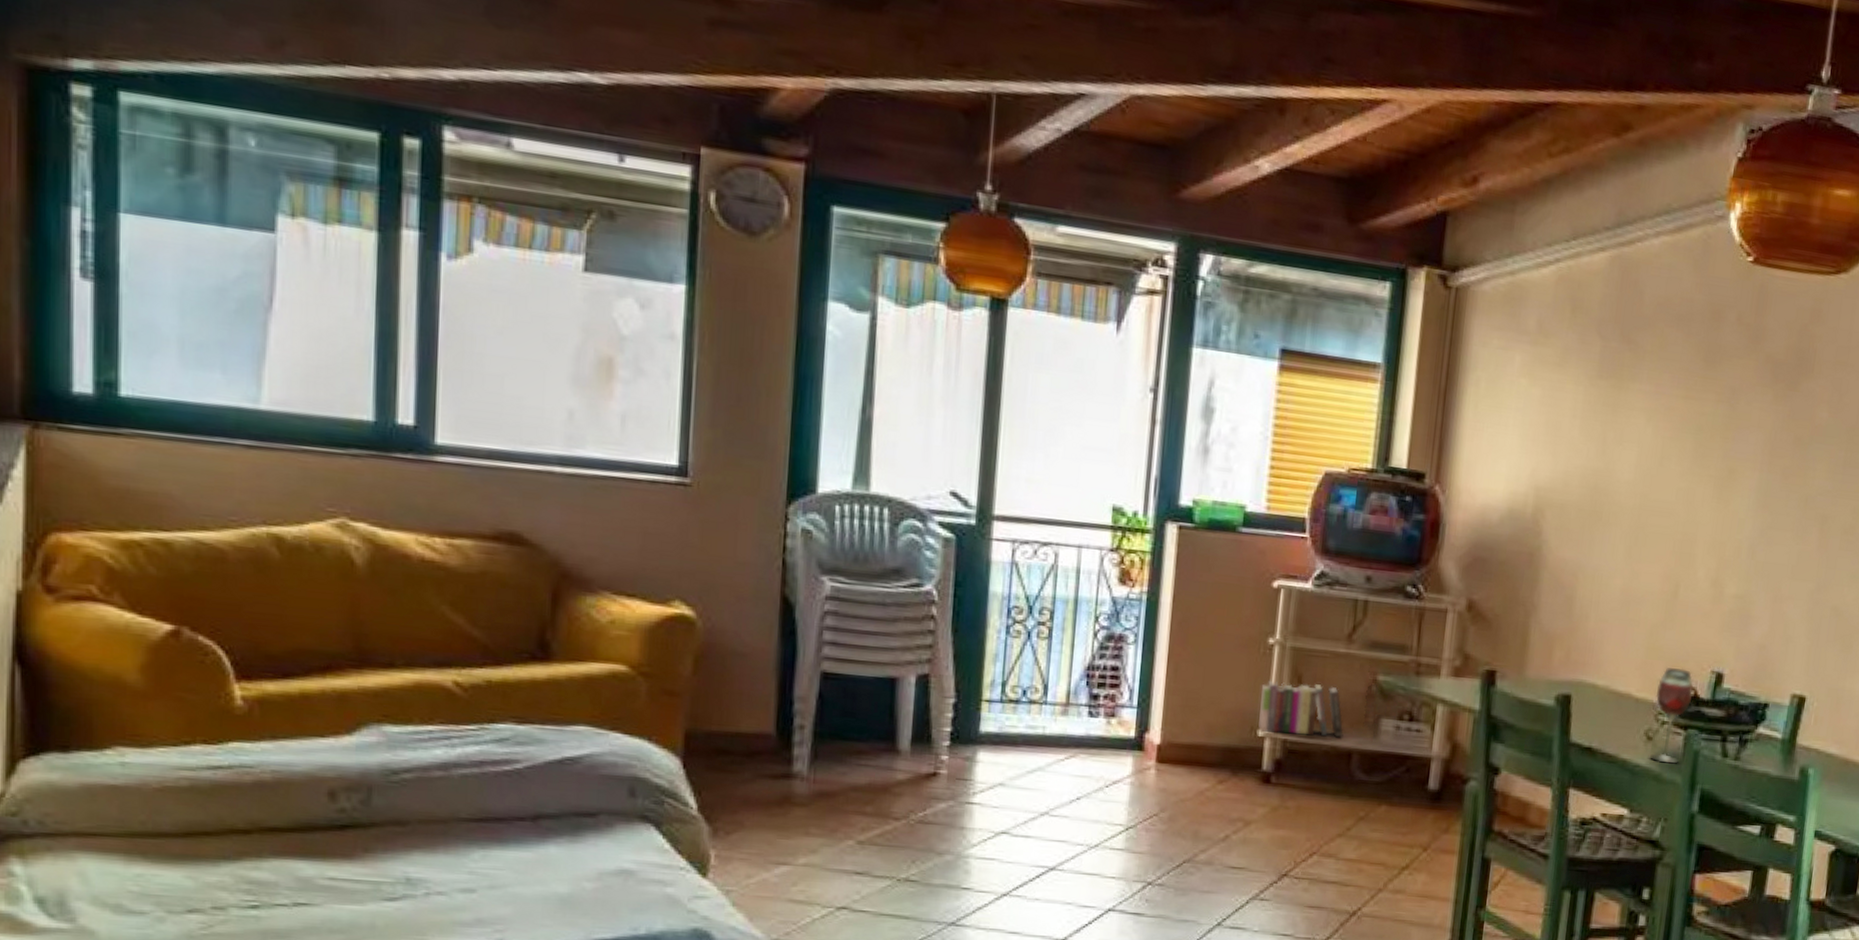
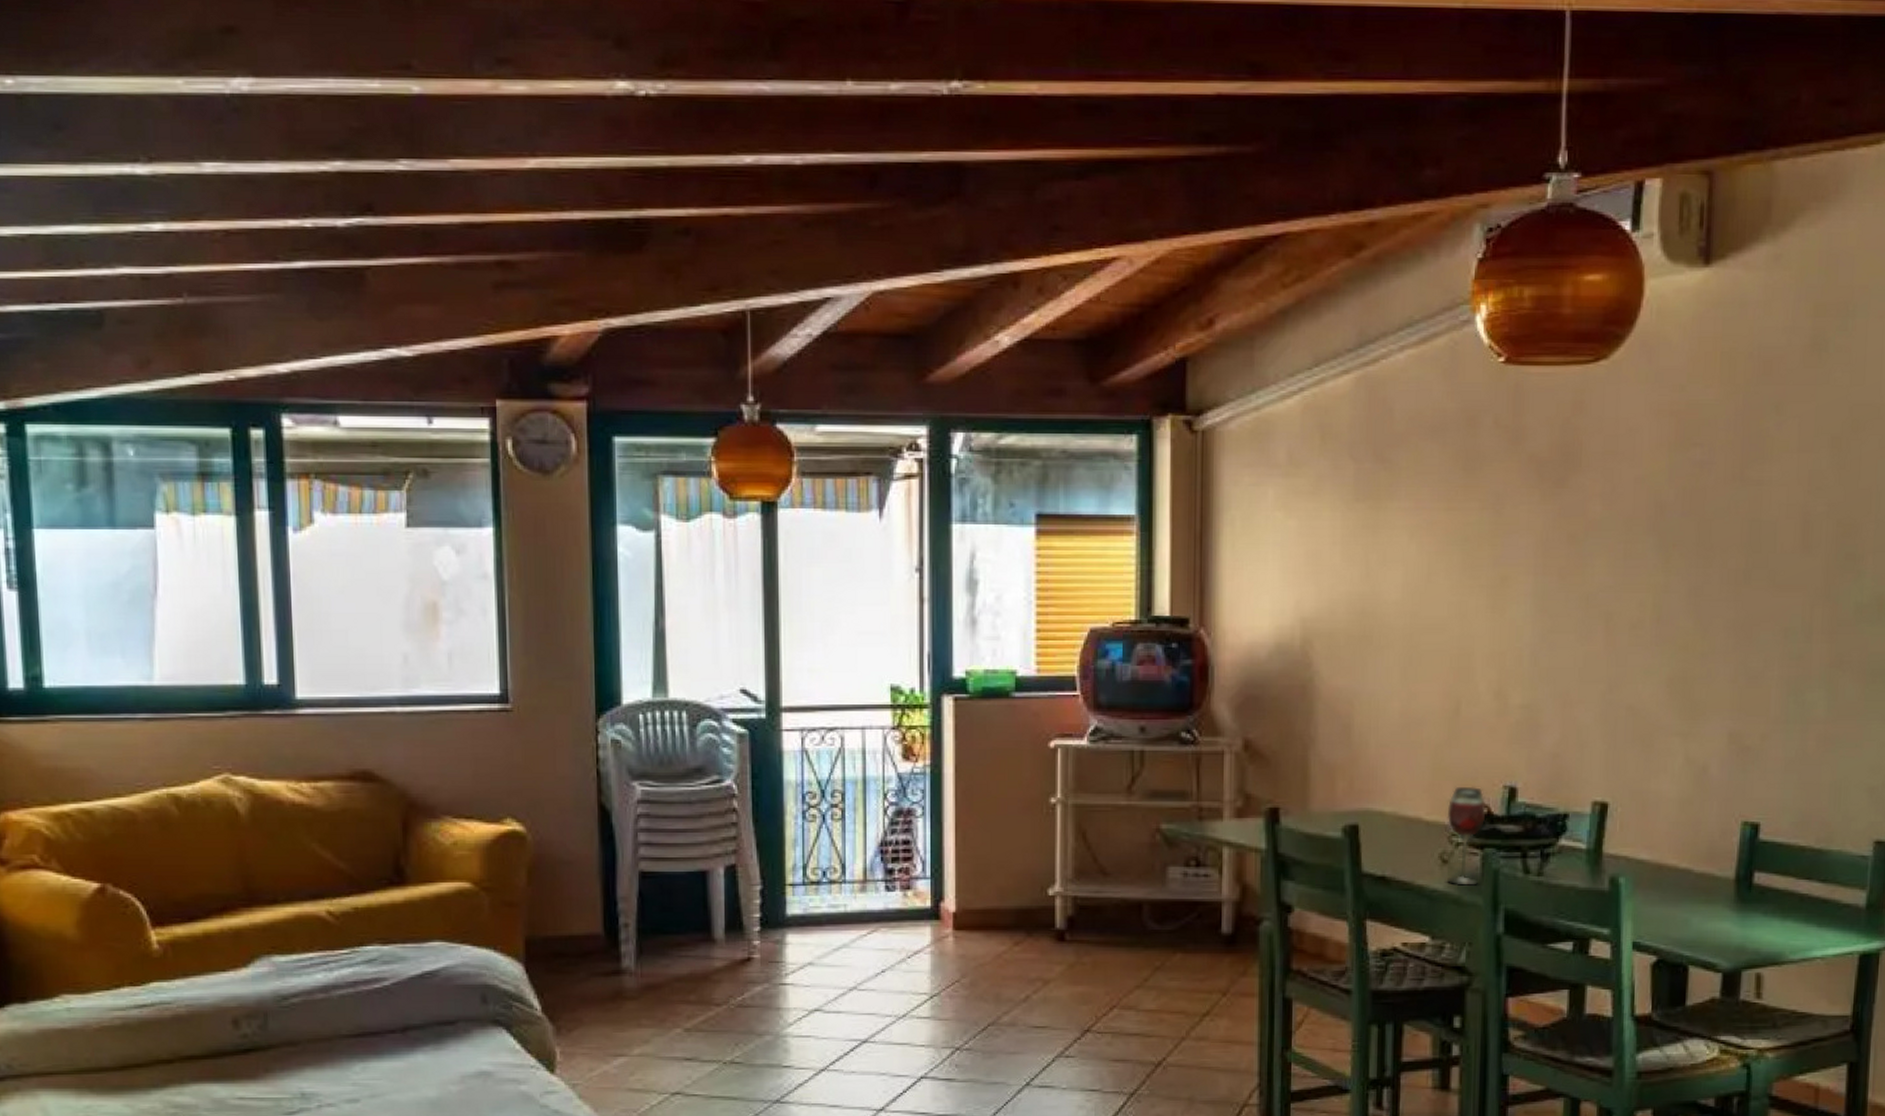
books: present [1258,680,1344,738] -> none [1047,839,1132,890]

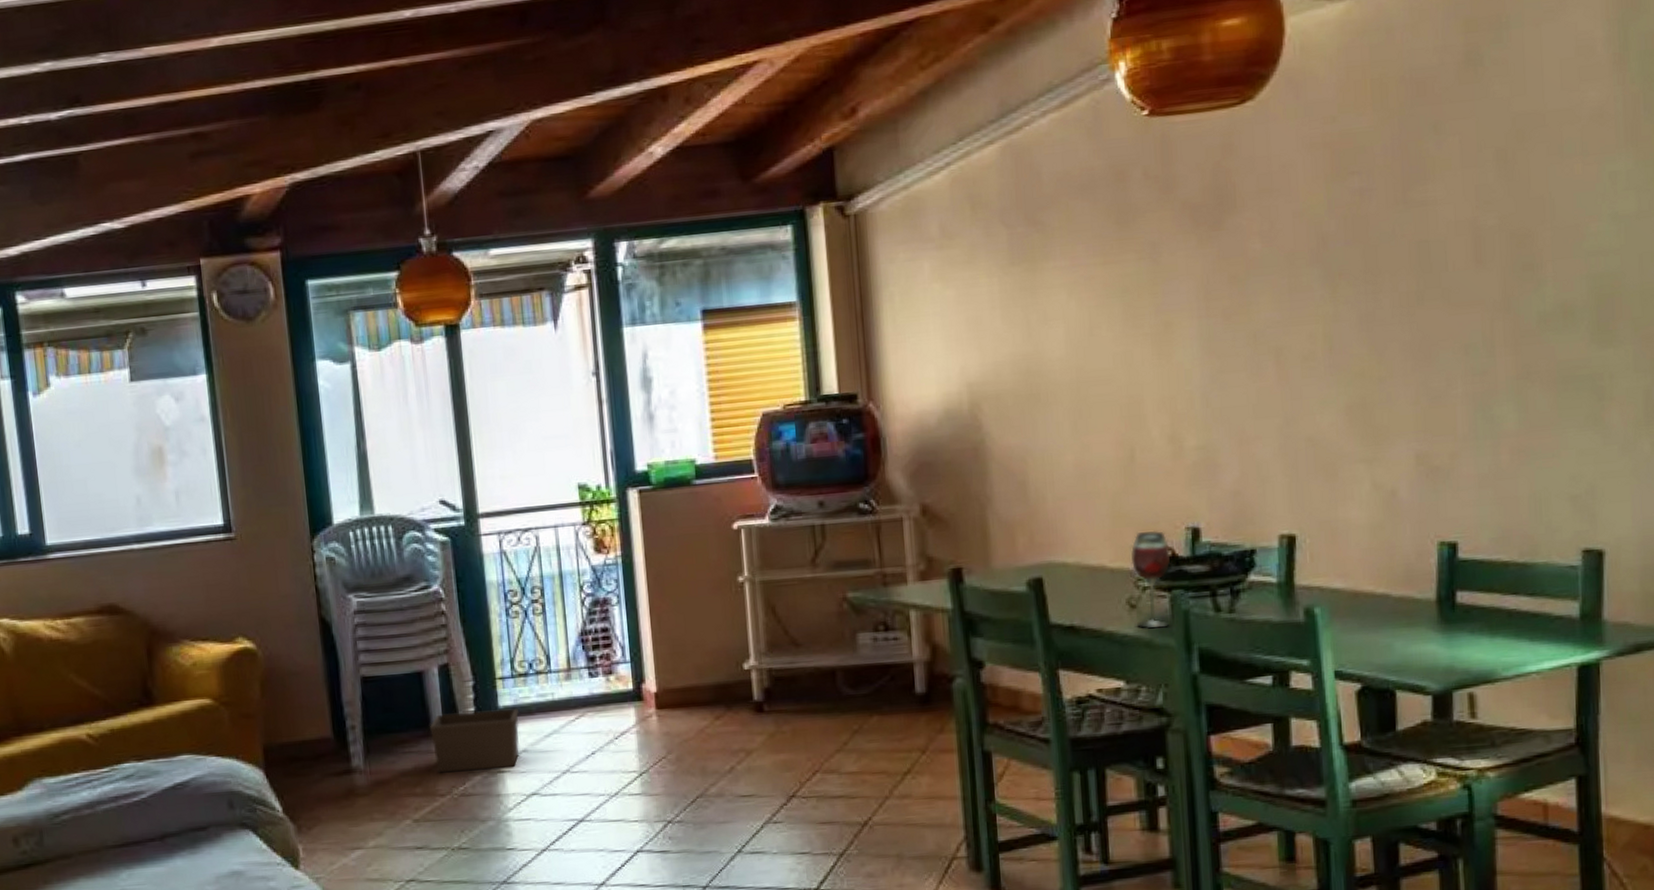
hamper: none [709,918,808,981] -> present [429,708,520,773]

